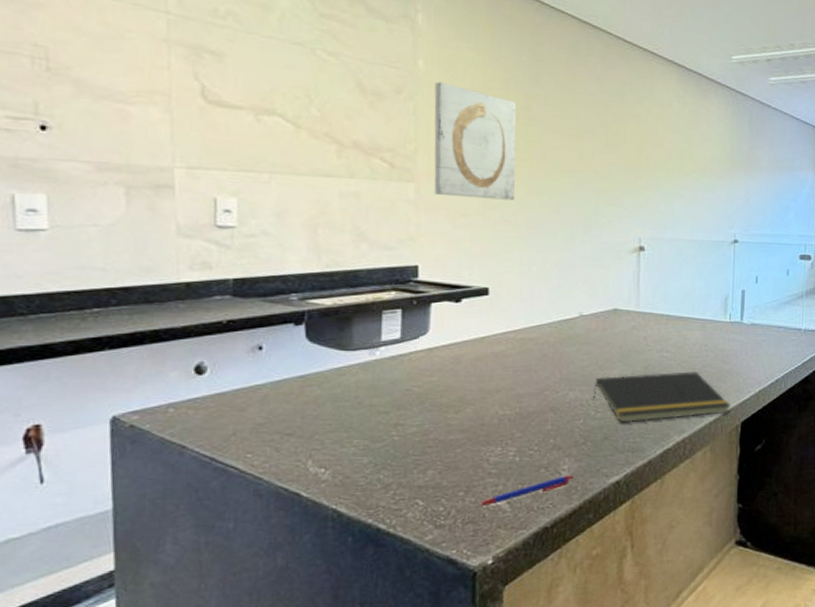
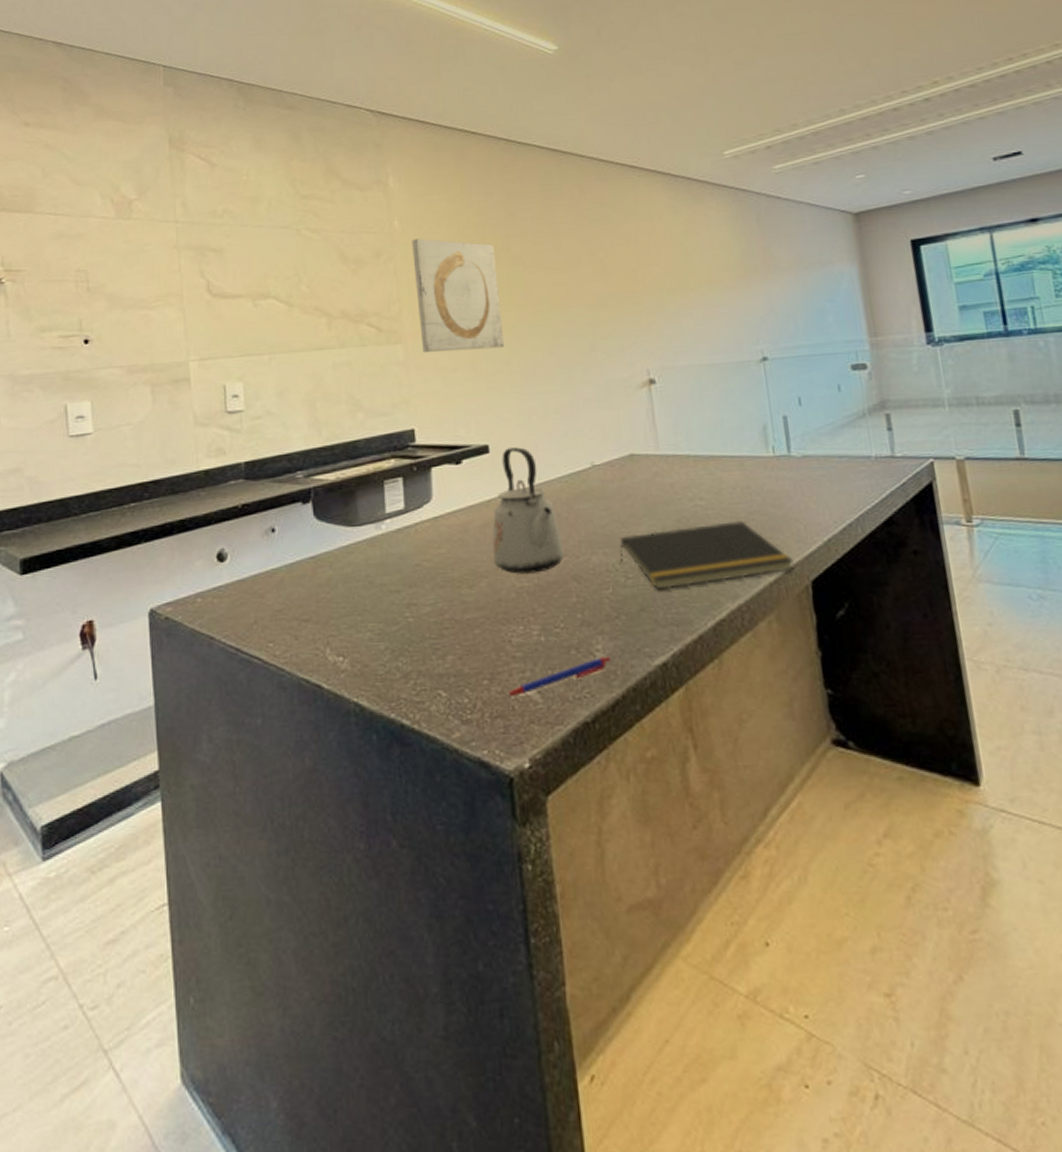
kettle: none [480,292,546,403] -> present [492,447,564,574]

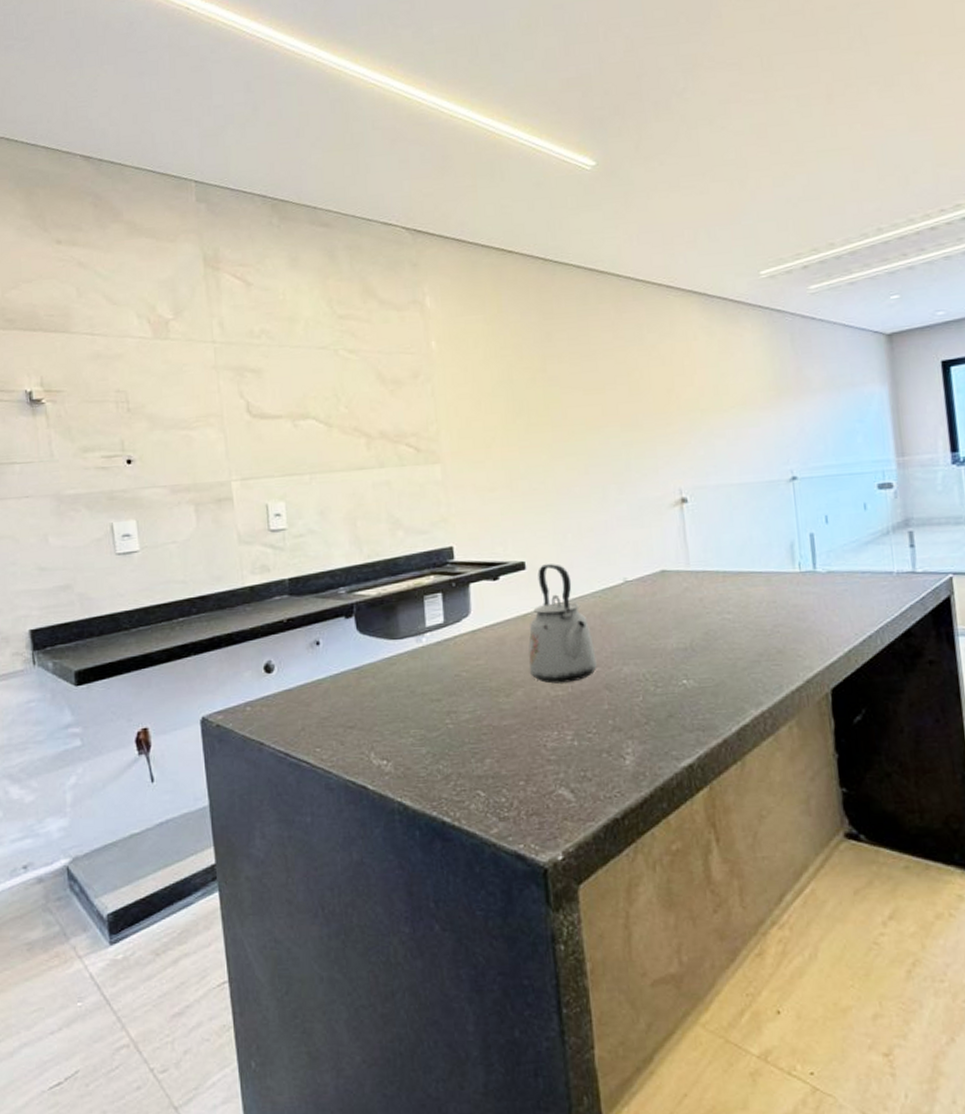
wall art: present [412,238,505,353] -> none [449,359,541,473]
pen: present [506,656,611,696] -> none [541,759,640,796]
notepad: present [619,521,795,590] -> none [650,633,816,698]

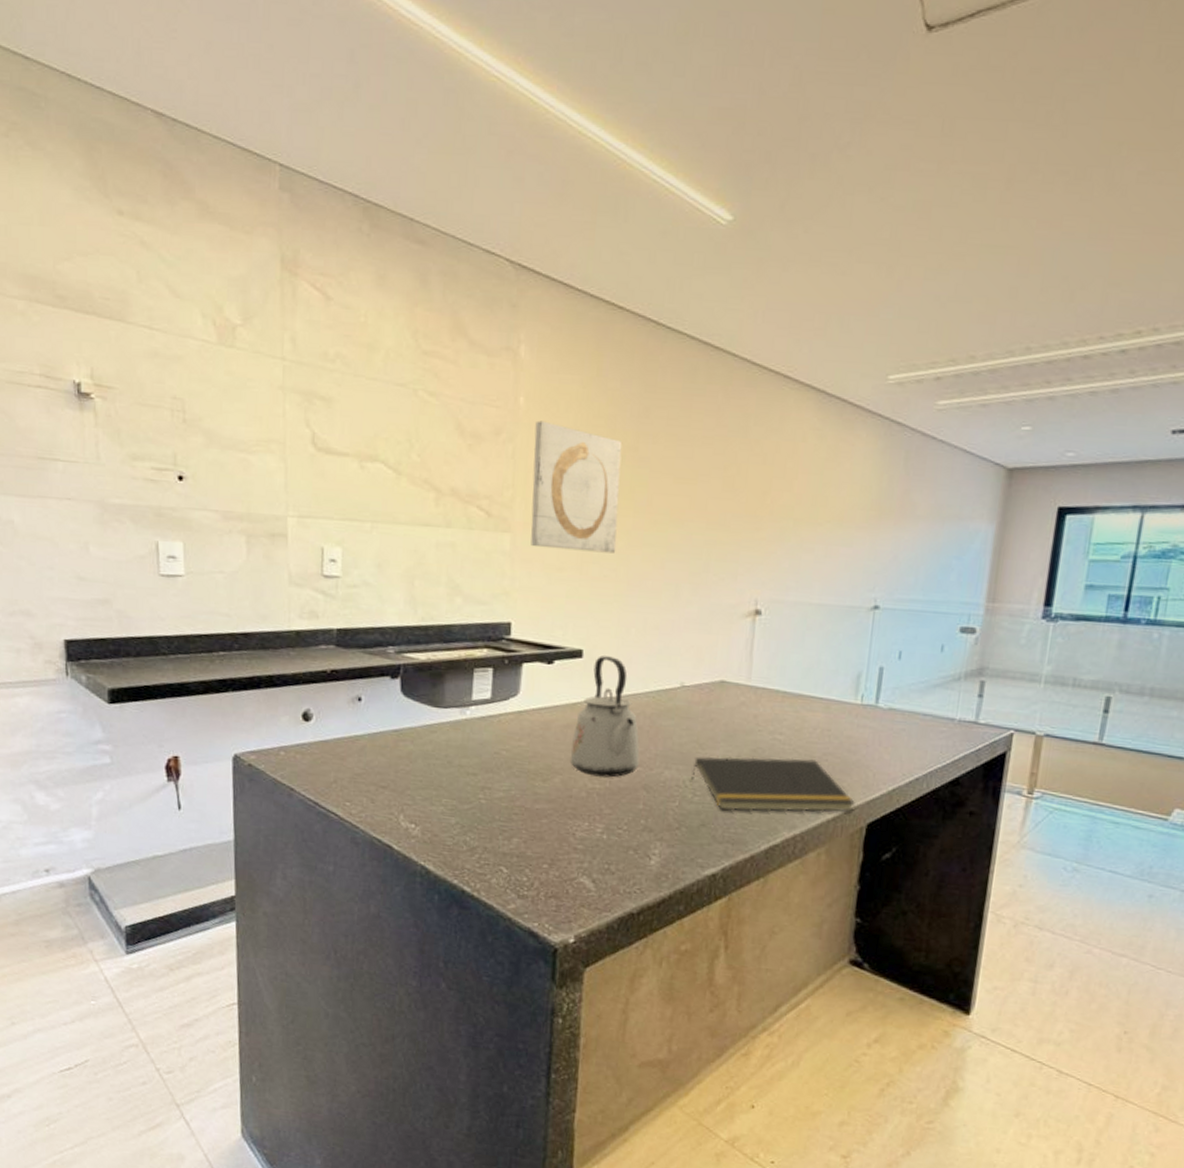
wall art: none [449,359,541,473] -> present [531,420,623,554]
notepad: none [650,633,816,698] -> present [691,756,855,812]

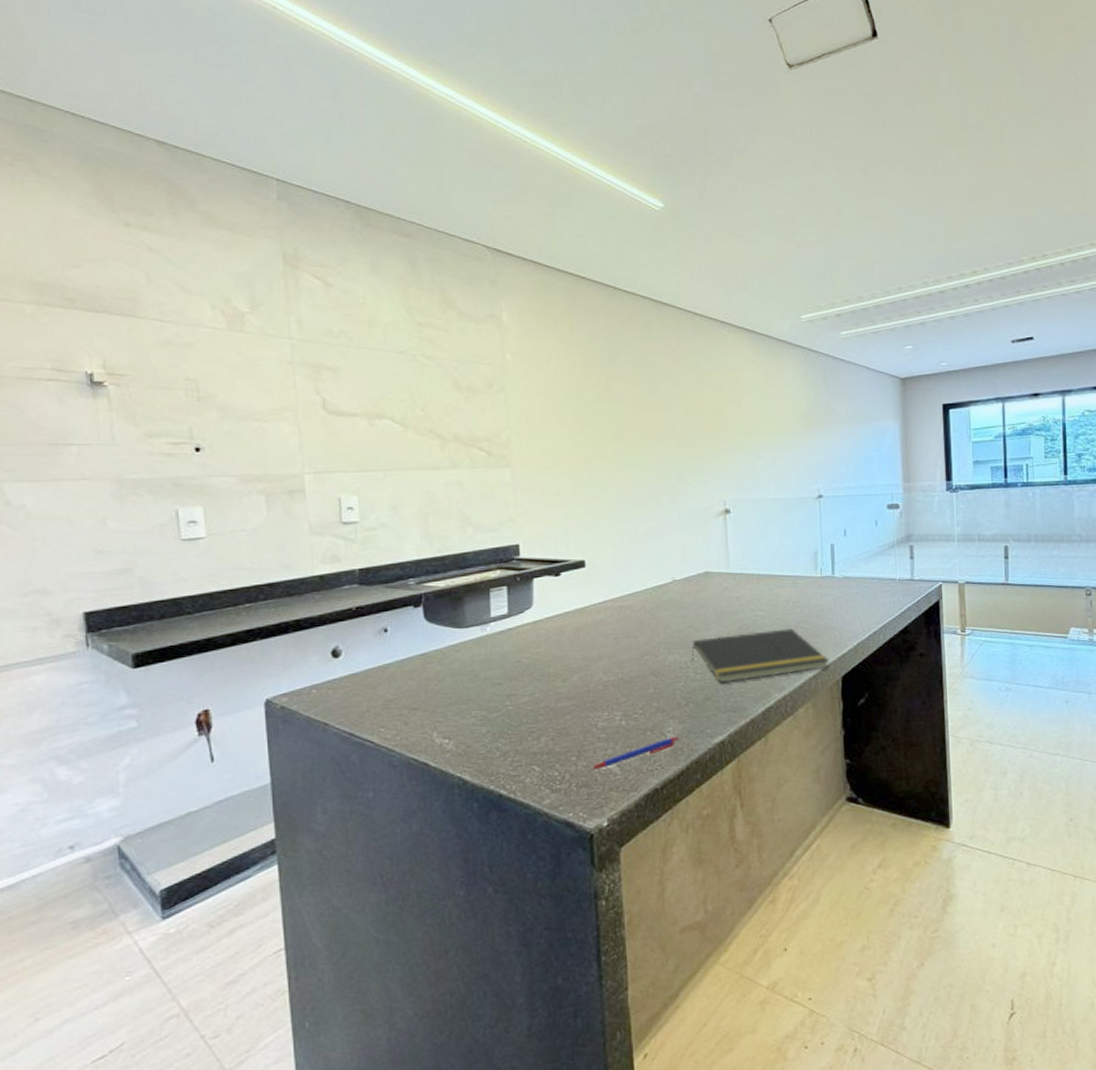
wall art: present [531,420,623,554] -> none [522,372,603,478]
pen: none [562,860,665,882] -> present [590,736,679,770]
kettle: present [570,656,640,778] -> none [584,563,645,670]

